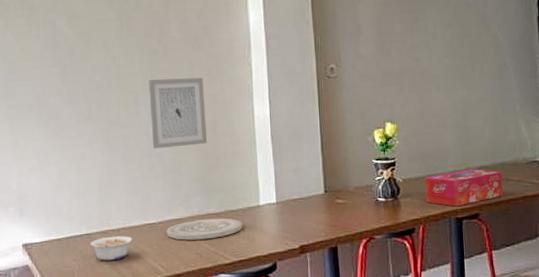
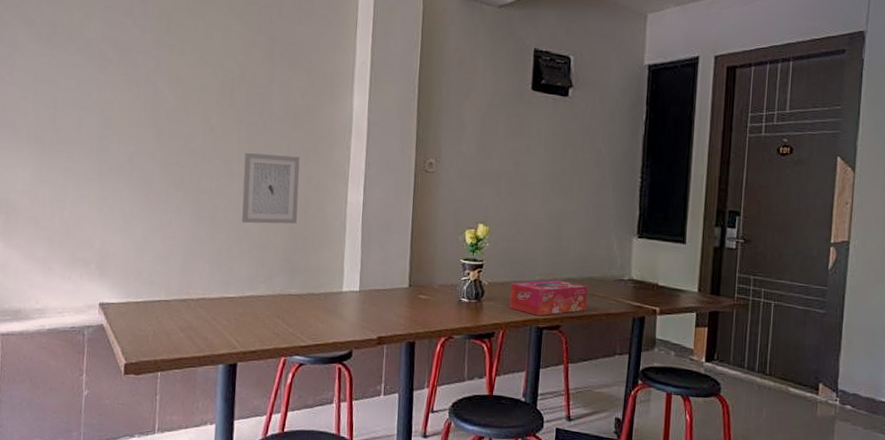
legume: present [90,236,132,261] -> none [167,305,211,330]
plate: present [167,218,243,240] -> none [246,298,323,320]

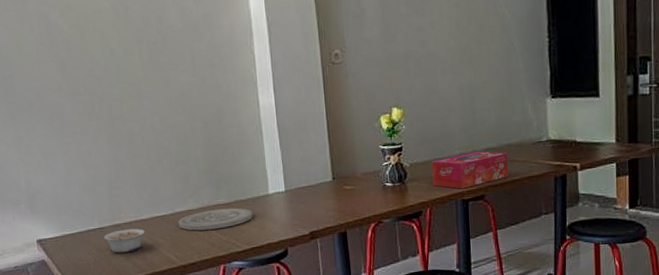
legume: none [167,305,211,330] -> present [103,228,145,253]
wall art: present [242,153,300,224] -> none [150,68,214,142]
plate: none [246,298,323,320] -> present [178,208,253,231]

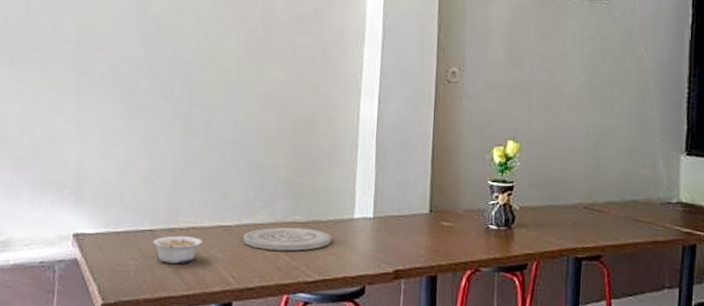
tissue box: present [431,151,508,189] -> none [543,203,632,245]

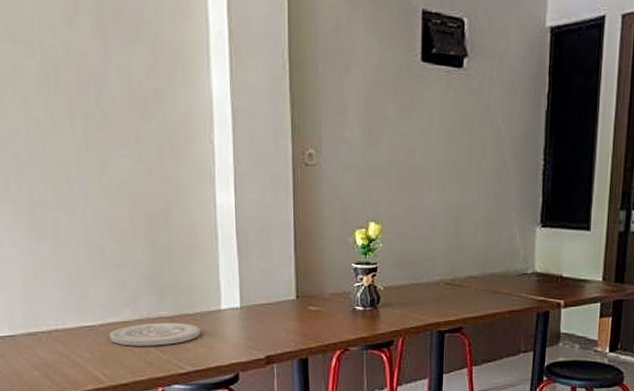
legume: present [152,235,203,264] -> none [14,339,68,367]

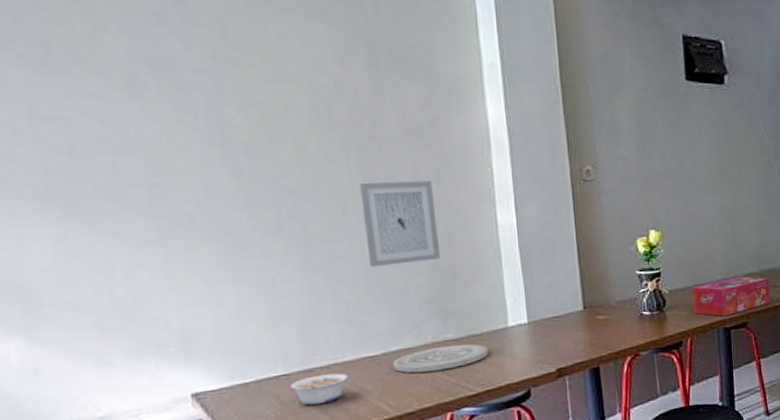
legume: none [14,339,68,367] -> present [289,373,348,405]
wall art: none [84,152,159,238] -> present [360,180,441,268]
tissue box: none [408,279,490,319] -> present [692,276,770,317]

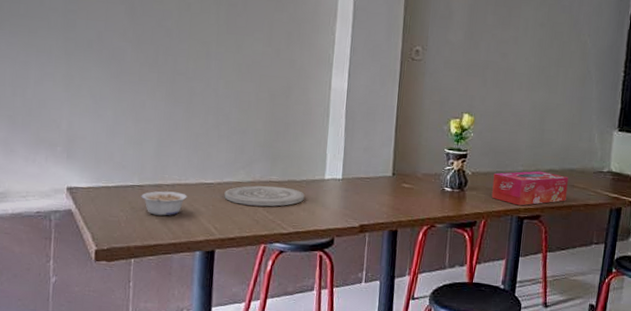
wall art: present [360,180,441,268] -> none [220,34,283,109]

